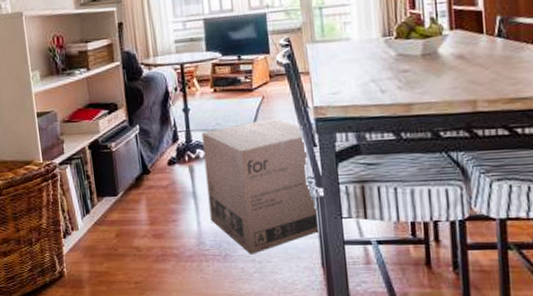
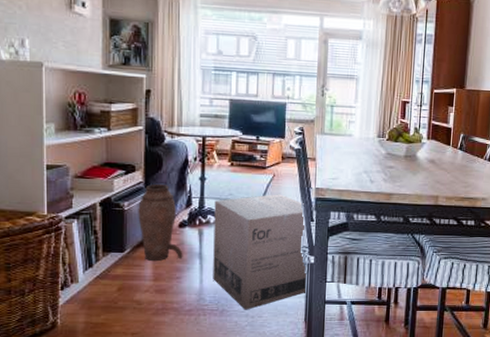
vase: none [125,120,177,203] -> present [138,184,183,261]

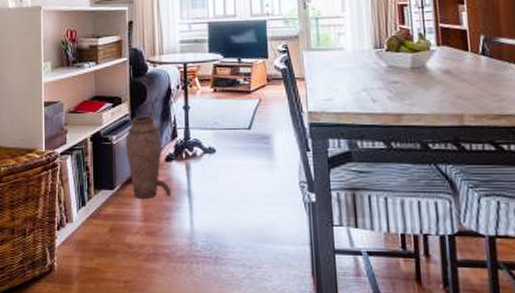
cardboard box: present [213,194,306,310] -> none [200,121,311,259]

